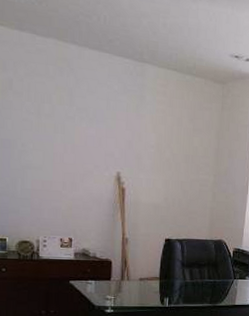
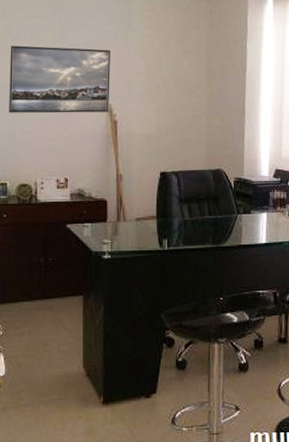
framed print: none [9,101,121,179] -> present [9,45,110,113]

